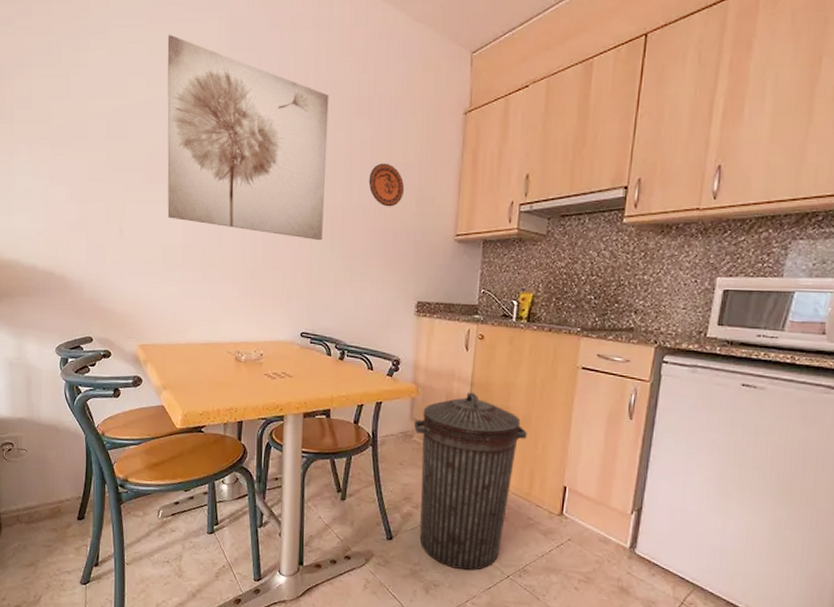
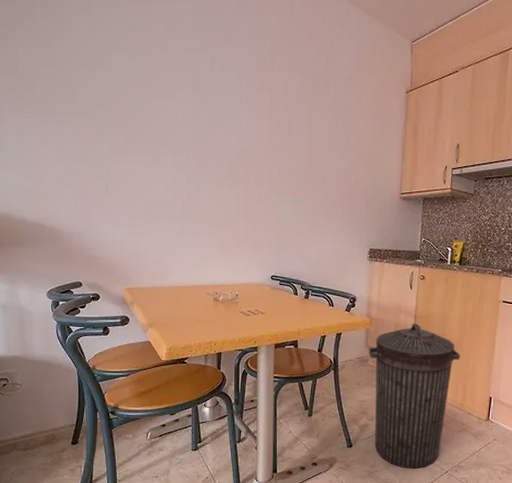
wall art: present [167,34,329,241] -> none [146,14,292,198]
decorative plate: present [368,163,405,207] -> none [327,132,358,170]

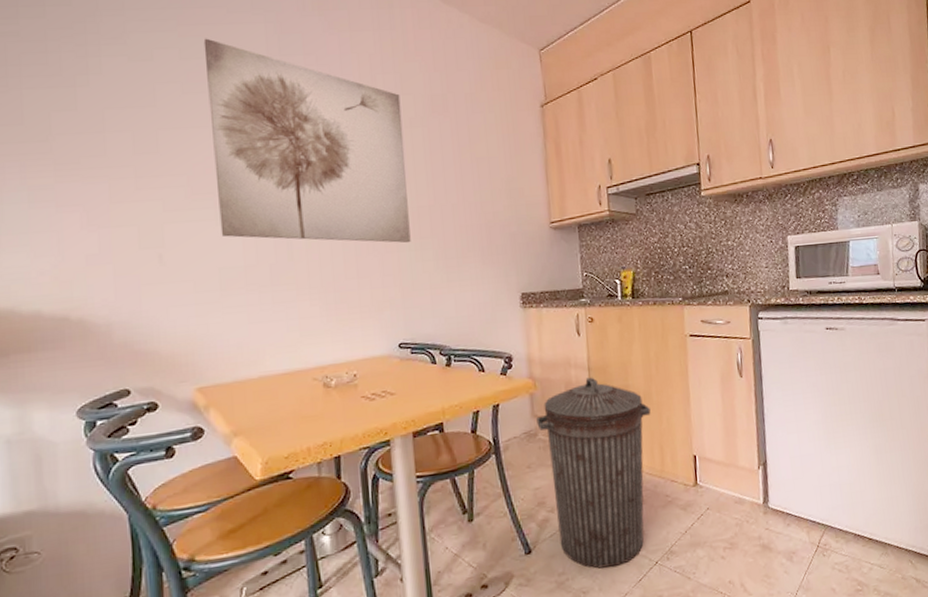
wall art: none [146,14,292,198] -> present [203,38,411,243]

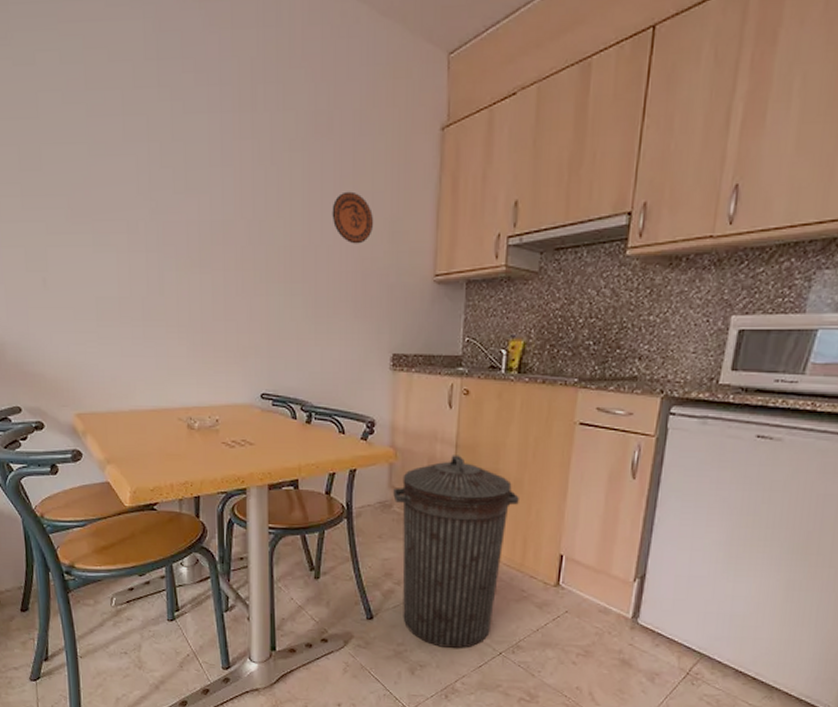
wall art: present [203,38,411,243] -> none [83,38,282,287]
decorative plate: none [453,158,493,202] -> present [332,191,374,244]

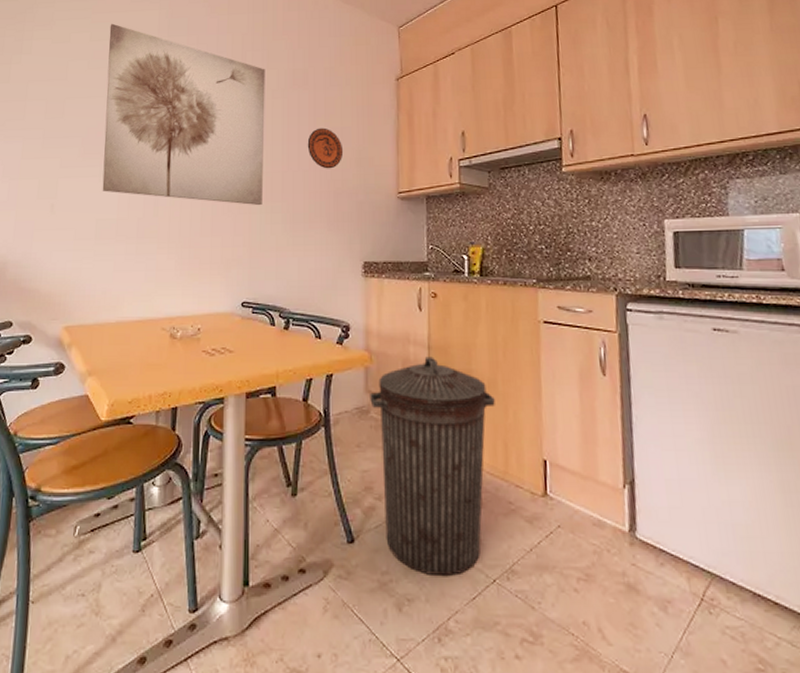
wall art: none [83,38,282,287] -> present [102,23,265,206]

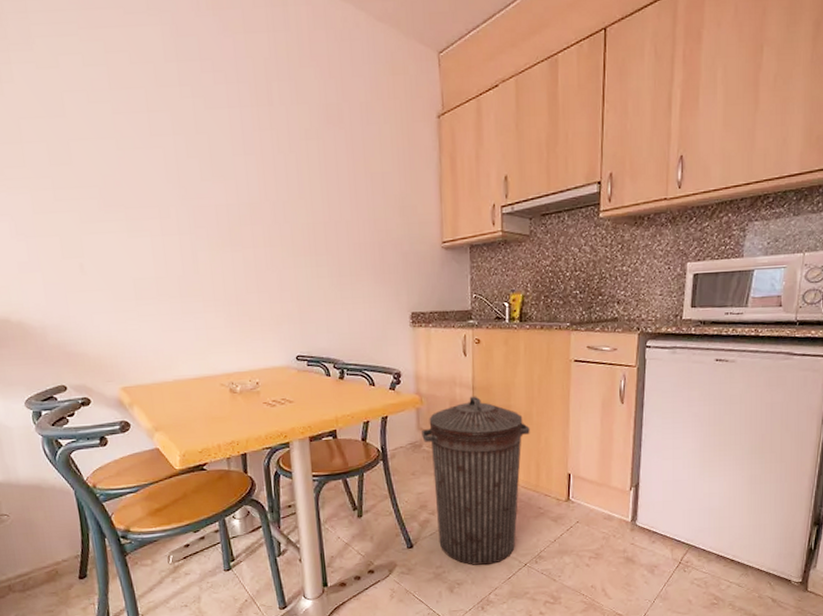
wall art: present [102,23,265,206] -> none [104,42,307,260]
decorative plate: present [307,127,344,169] -> none [347,173,386,219]

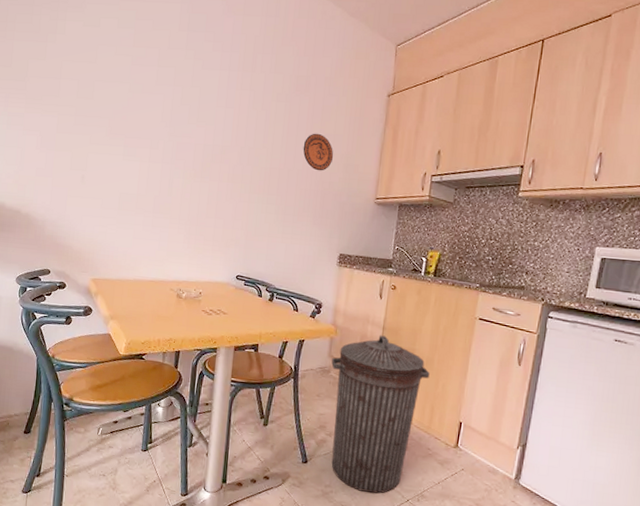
decorative plate: none [347,173,386,219] -> present [303,133,334,171]

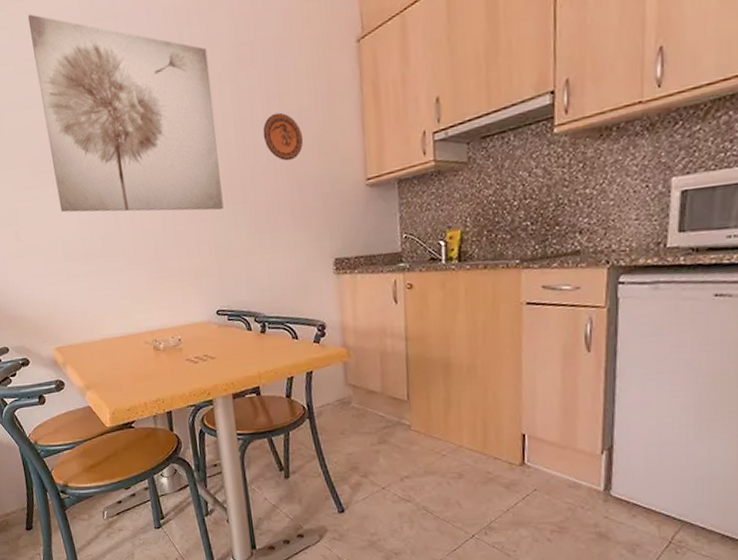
wall art: none [125,12,273,197] -> present [27,14,224,213]
trash can: present [331,335,430,494] -> none [350,347,474,535]

